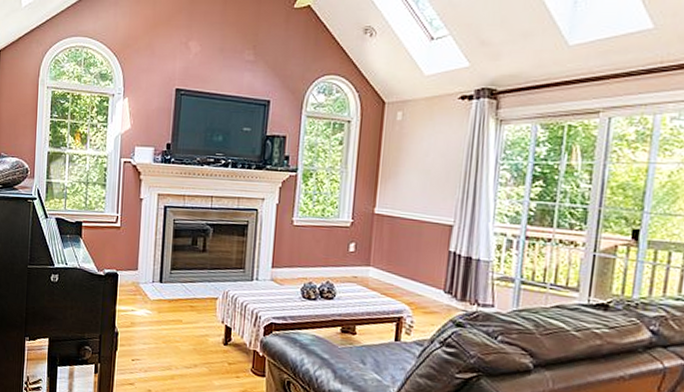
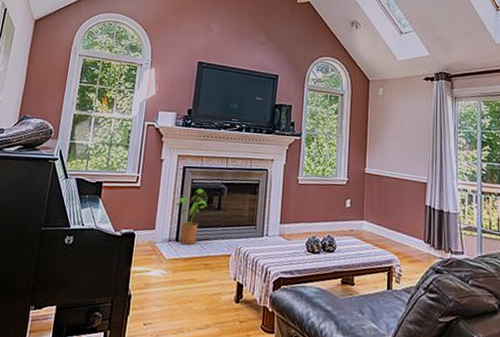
house plant: none [159,230,192,287] -> present [176,189,208,245]

